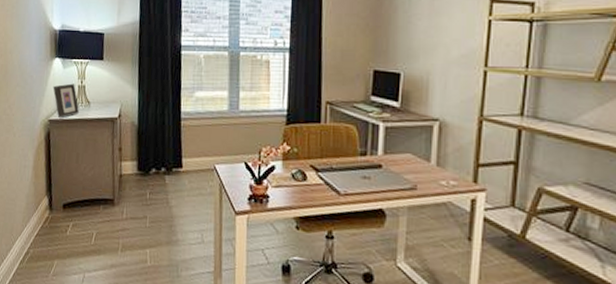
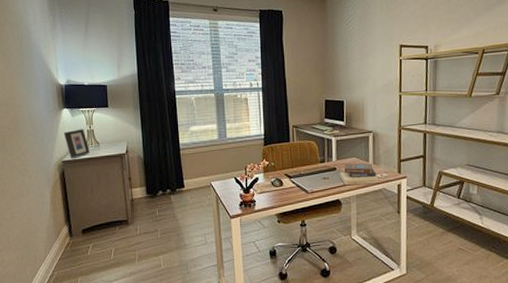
books: none [386,161,443,194] -> present [339,163,379,186]

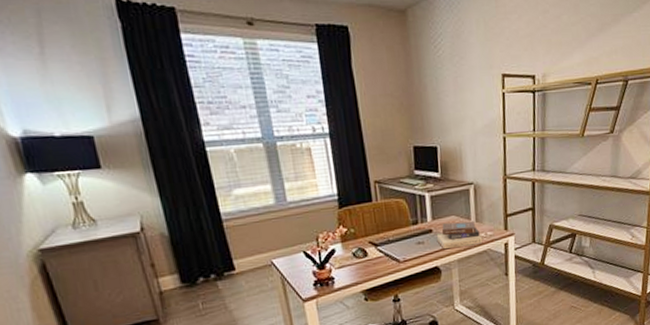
picture frame: present [63,129,90,158] -> none [32,201,83,244]

